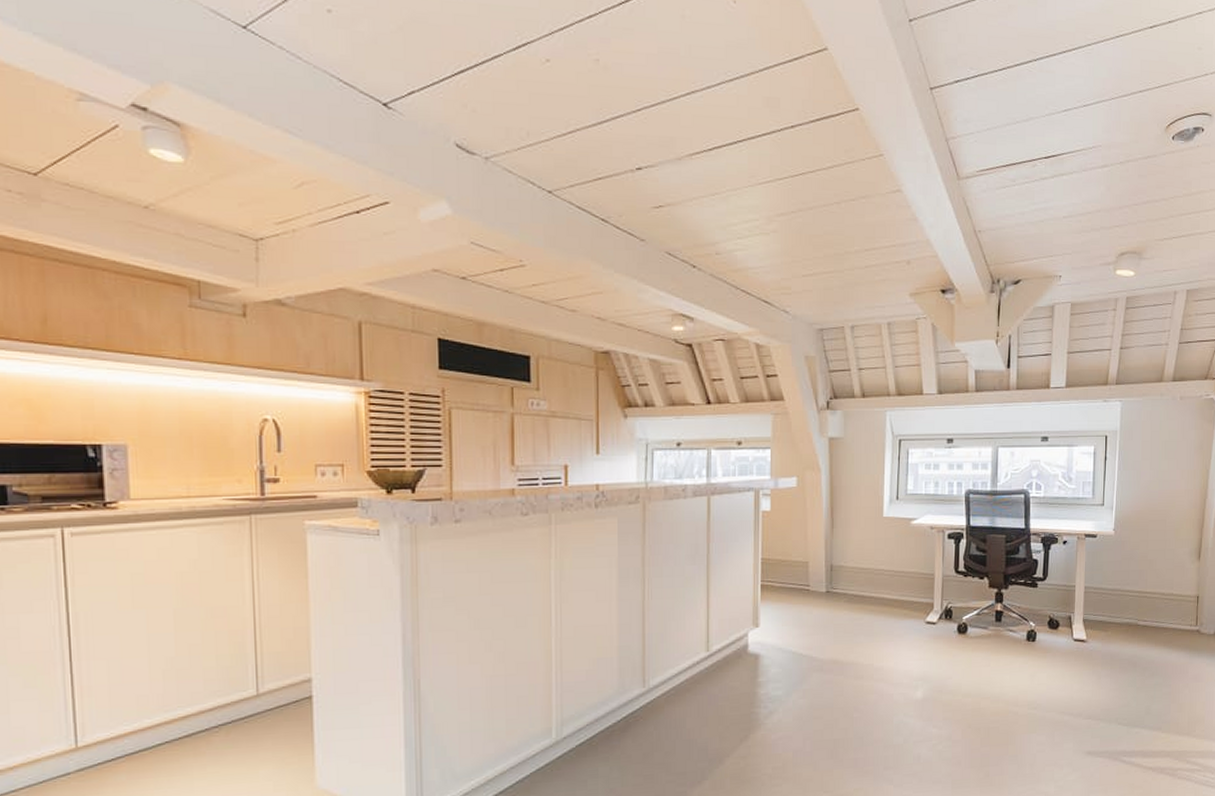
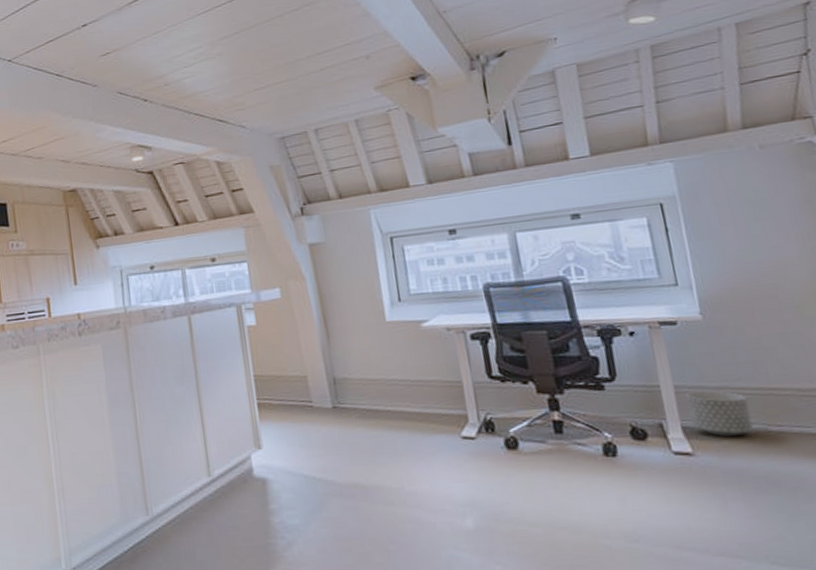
planter: none [1090,592,1129,629] -> present [686,390,754,437]

